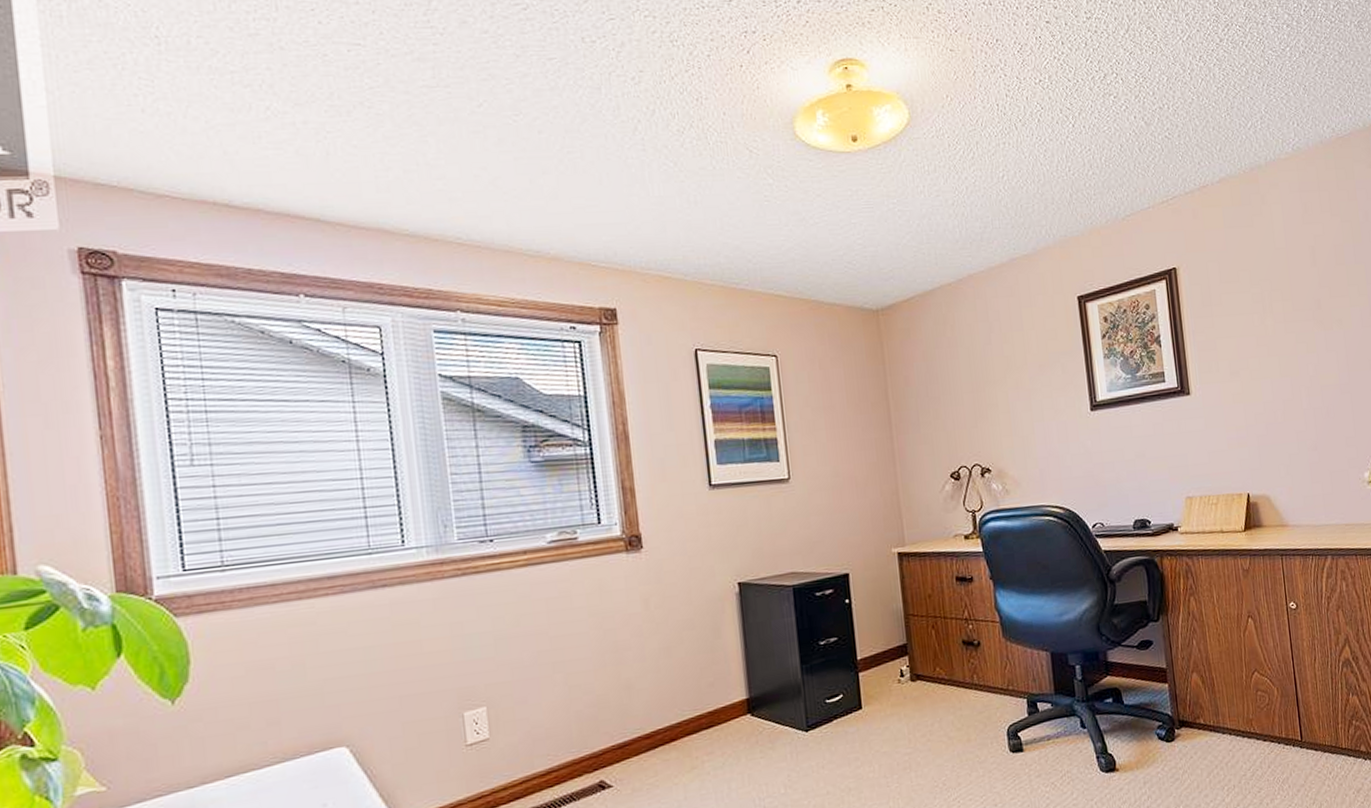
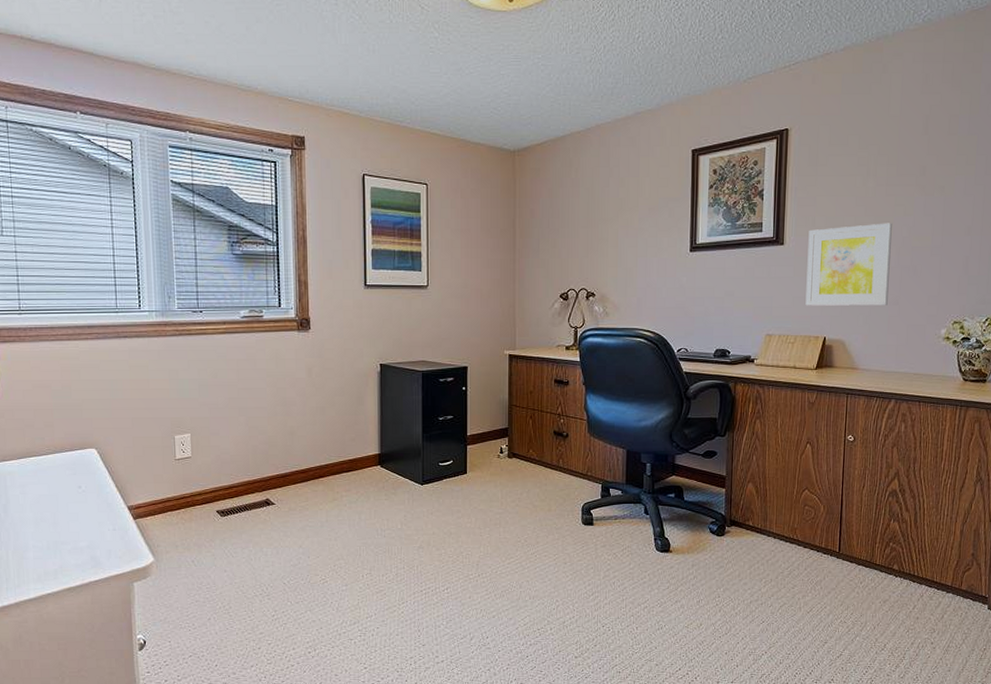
wall art: none [1214,362,1307,461] -> present [805,223,892,306]

